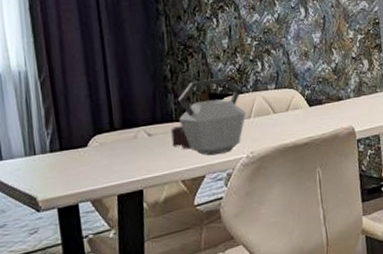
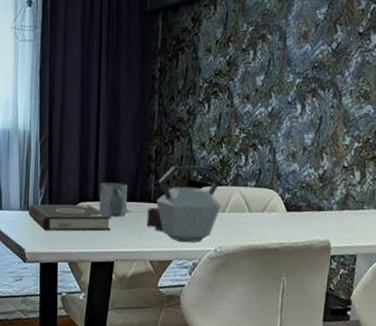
book: none [34,136,134,173] -> present [28,204,111,232]
mug: none [115,108,149,144] -> present [99,182,127,217]

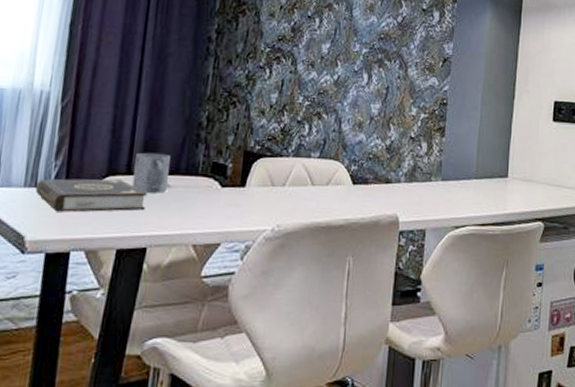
kettle: present [146,165,221,243] -> none [191,134,281,222]

